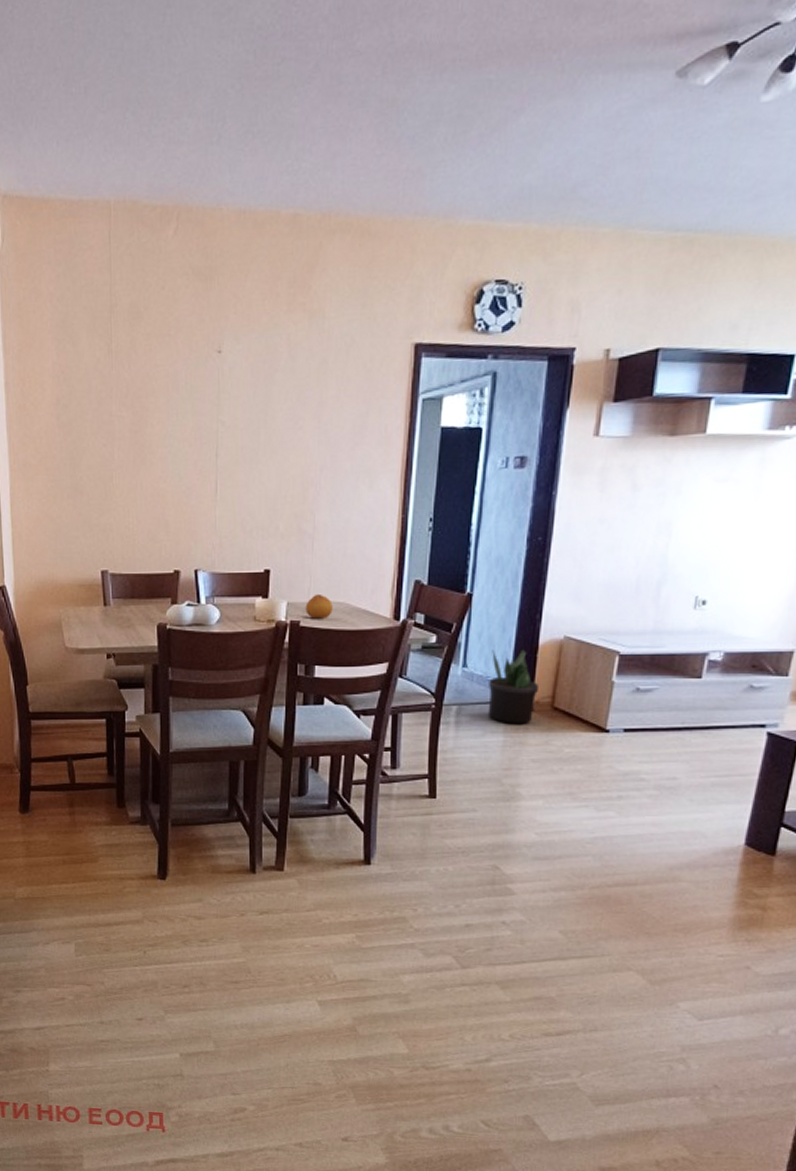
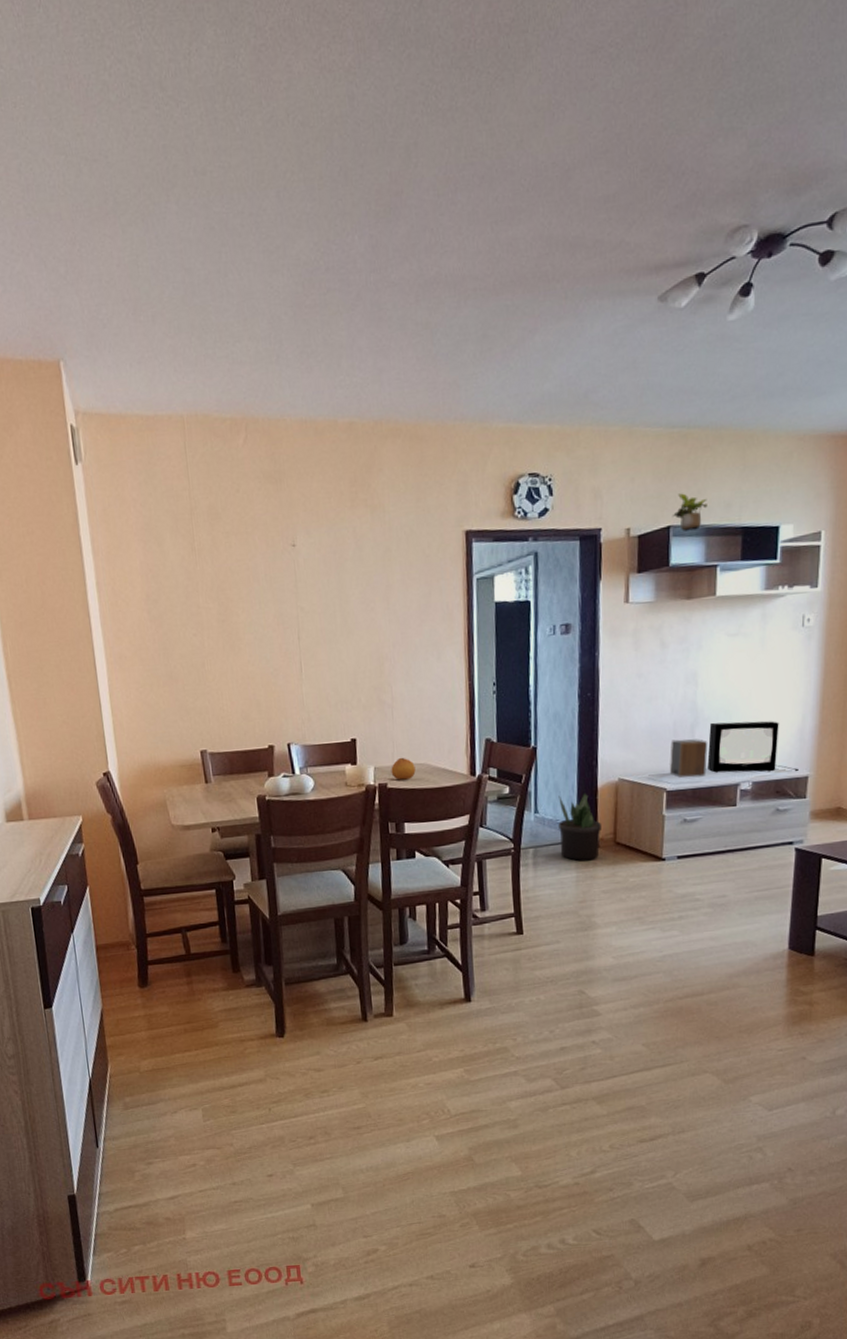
speaker: none [625,597,676,642] -> present [669,739,708,778]
potted plant: none [663,310,709,356] -> present [672,493,707,531]
television: none [672,580,784,645] -> present [707,721,800,773]

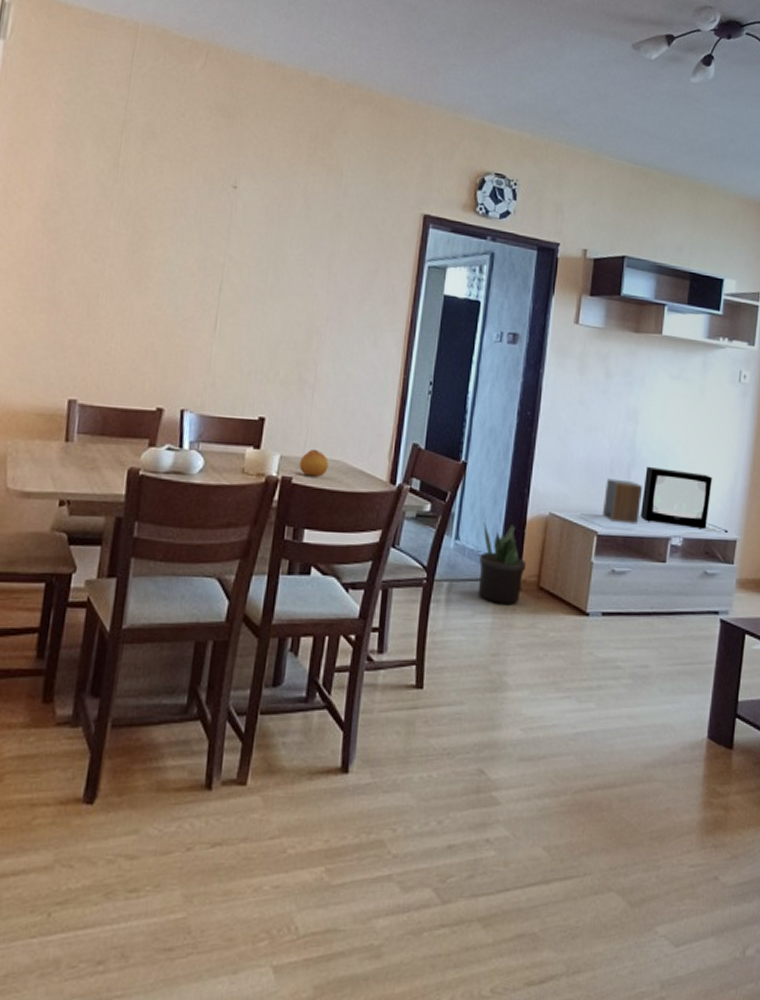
potted plant: present [672,493,707,531] -> none [627,227,661,266]

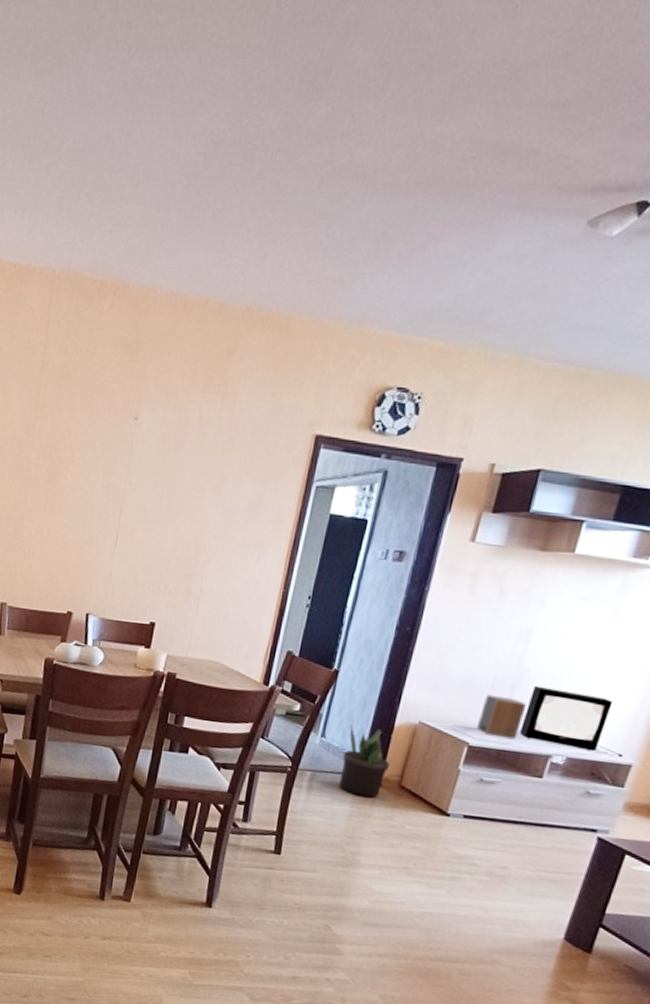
fruit: present [299,448,329,477] -> none [182,650,209,675]

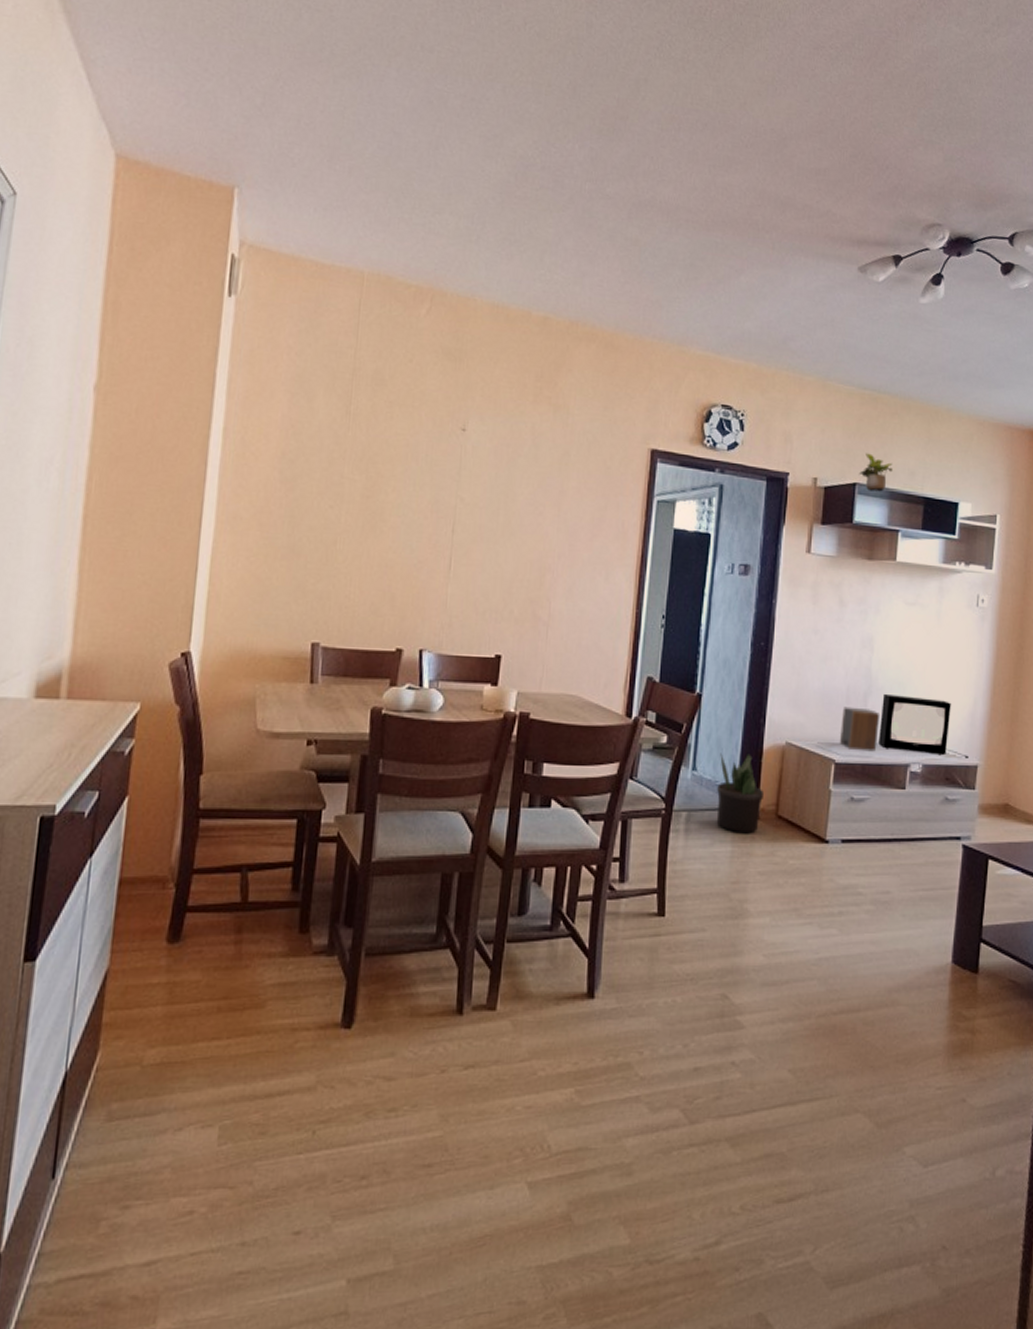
potted plant: none [545,437,591,479] -> present [858,453,893,492]

